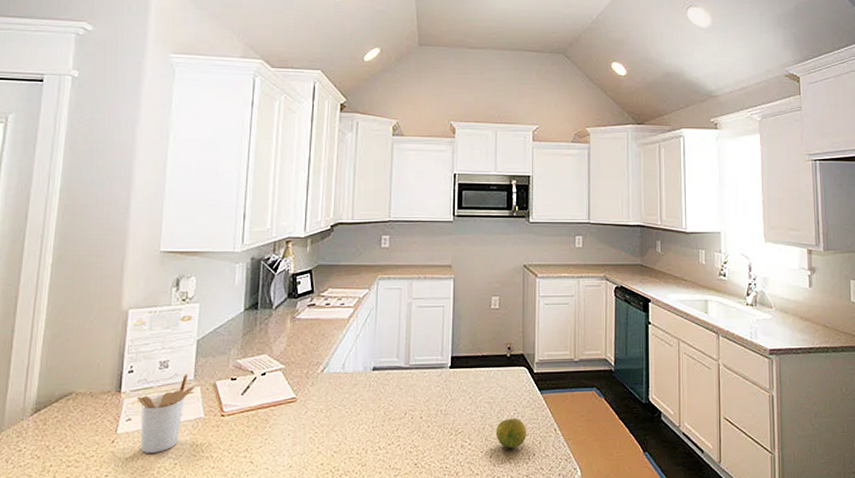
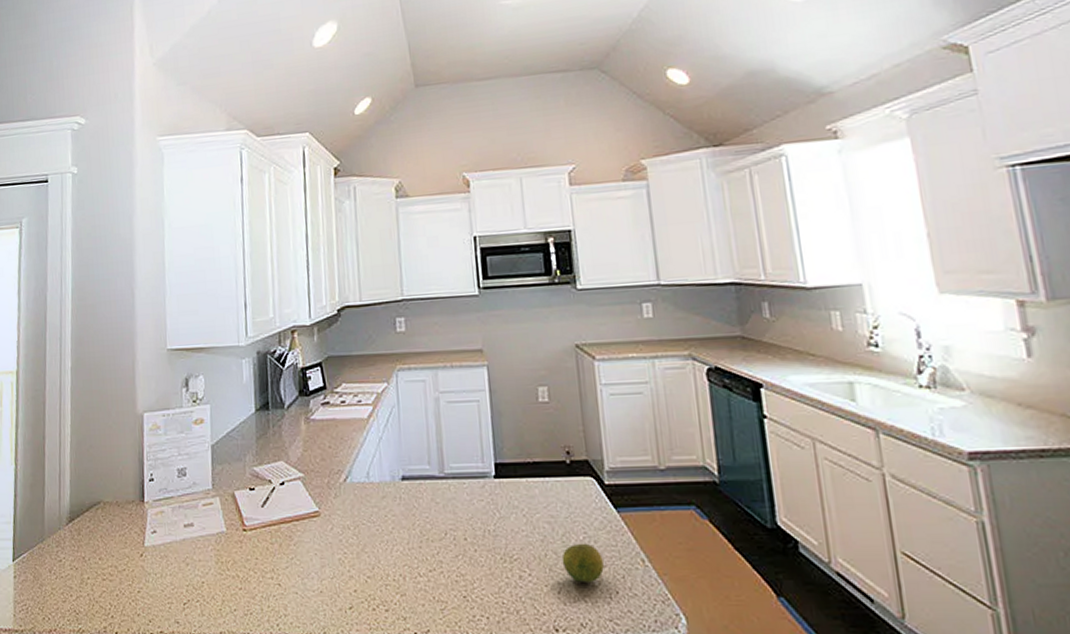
utensil holder: present [137,374,194,453] -> none [159,483,214,569]

